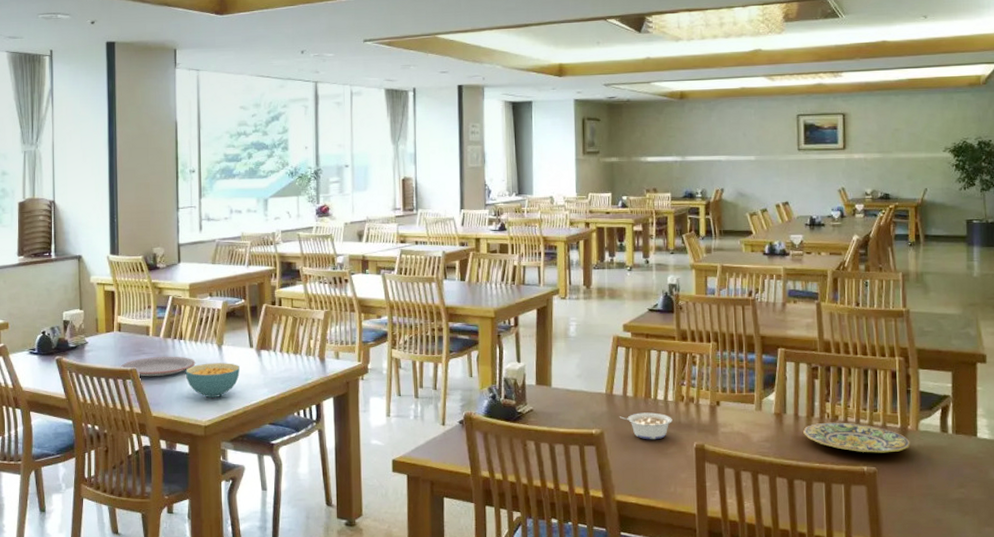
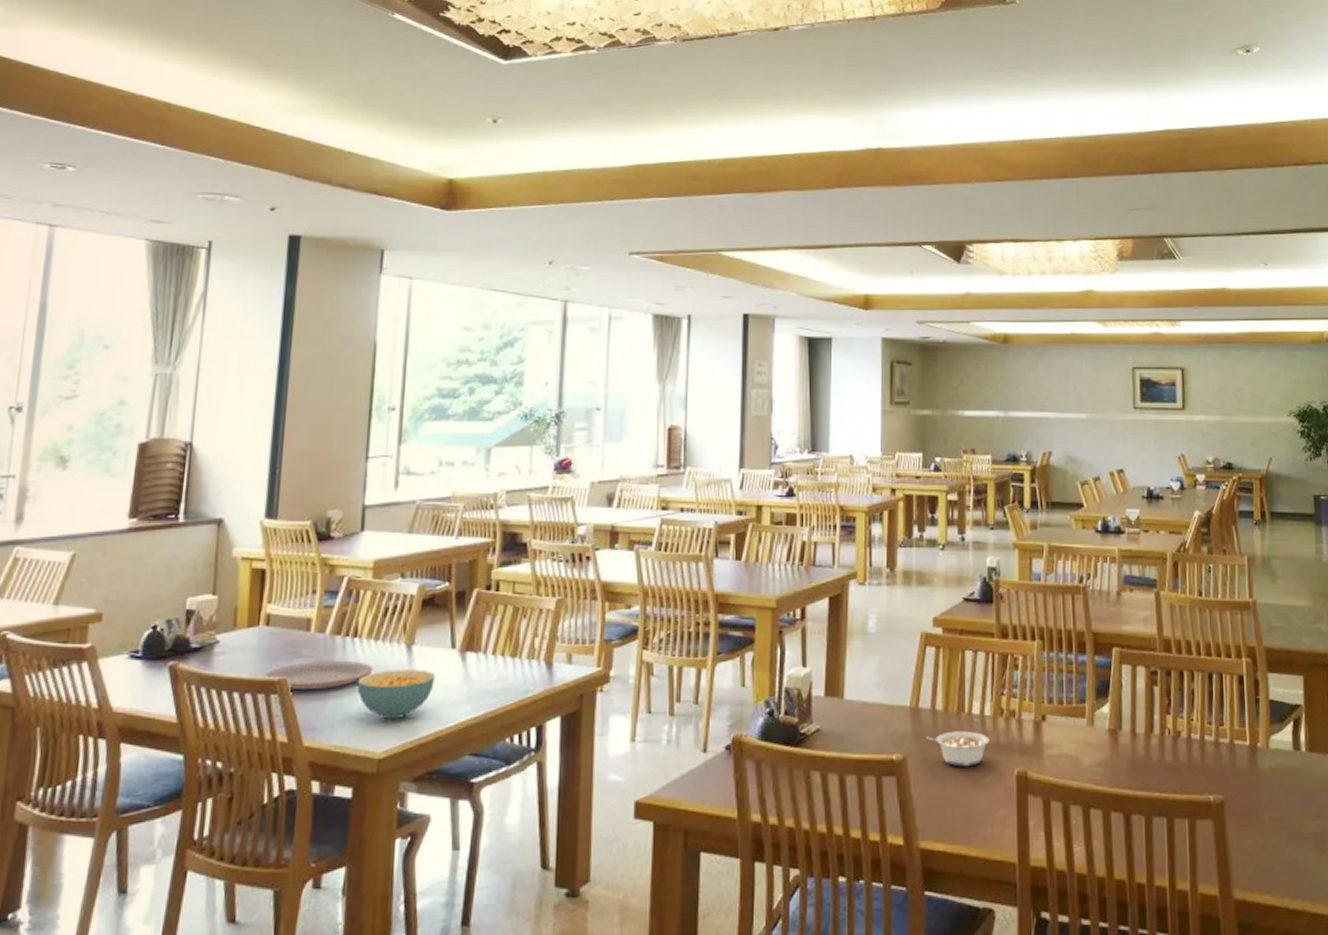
plate: present [803,422,910,453] -> none [1141,739,1261,778]

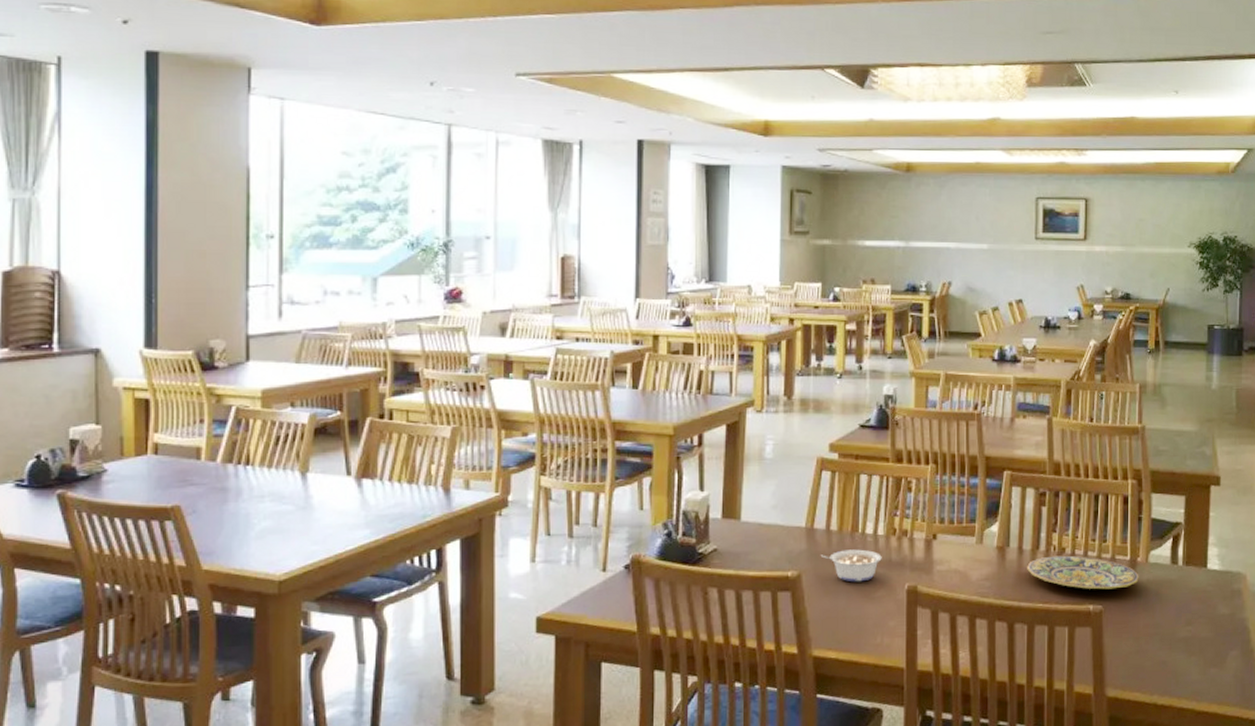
plate: present [263,660,373,691] -> none [156,487,268,517]
cereal bowl: present [357,669,435,719] -> none [252,496,331,543]
plate: none [1141,739,1261,778] -> present [1027,555,1139,590]

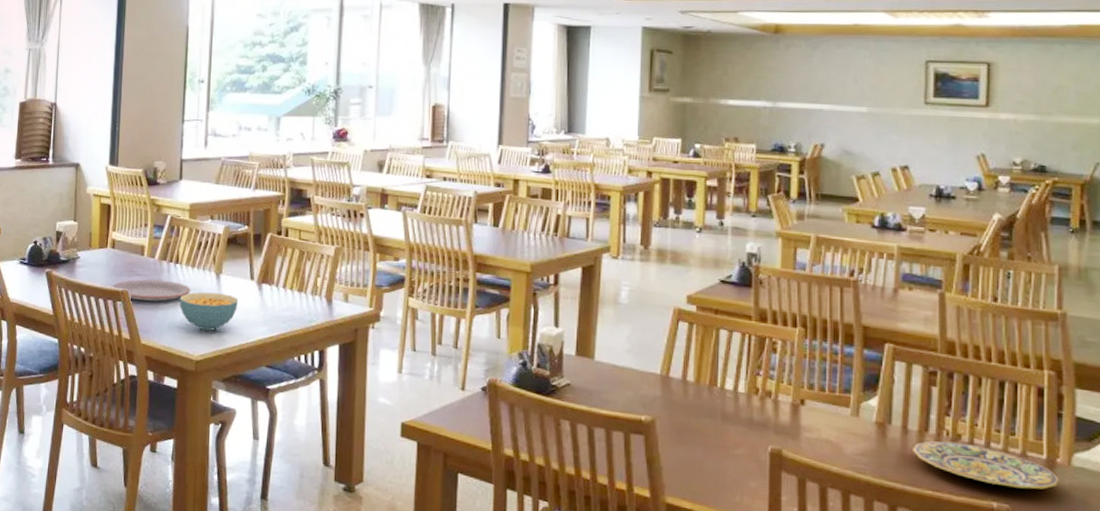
plate: none [156,487,268,517] -> present [111,279,191,302]
cereal bowl: none [252,496,331,543] -> present [179,292,238,331]
legume: present [820,549,882,582] -> none [675,402,743,437]

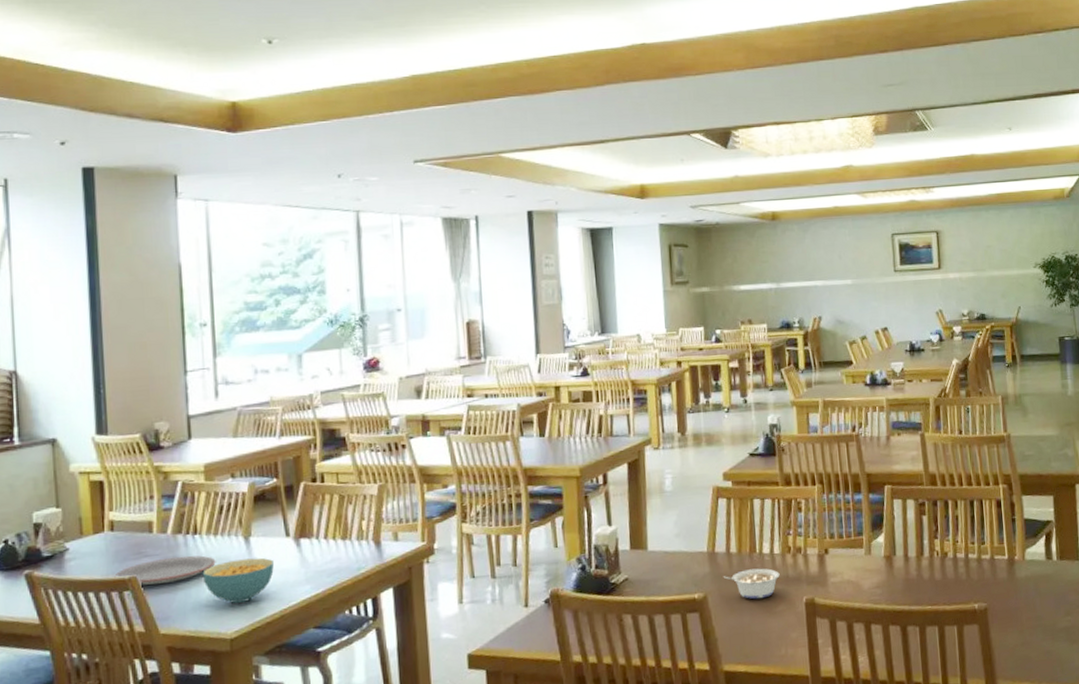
legume: none [675,402,743,437] -> present [723,568,780,599]
plate: present [913,441,1059,490] -> none [914,558,1018,589]

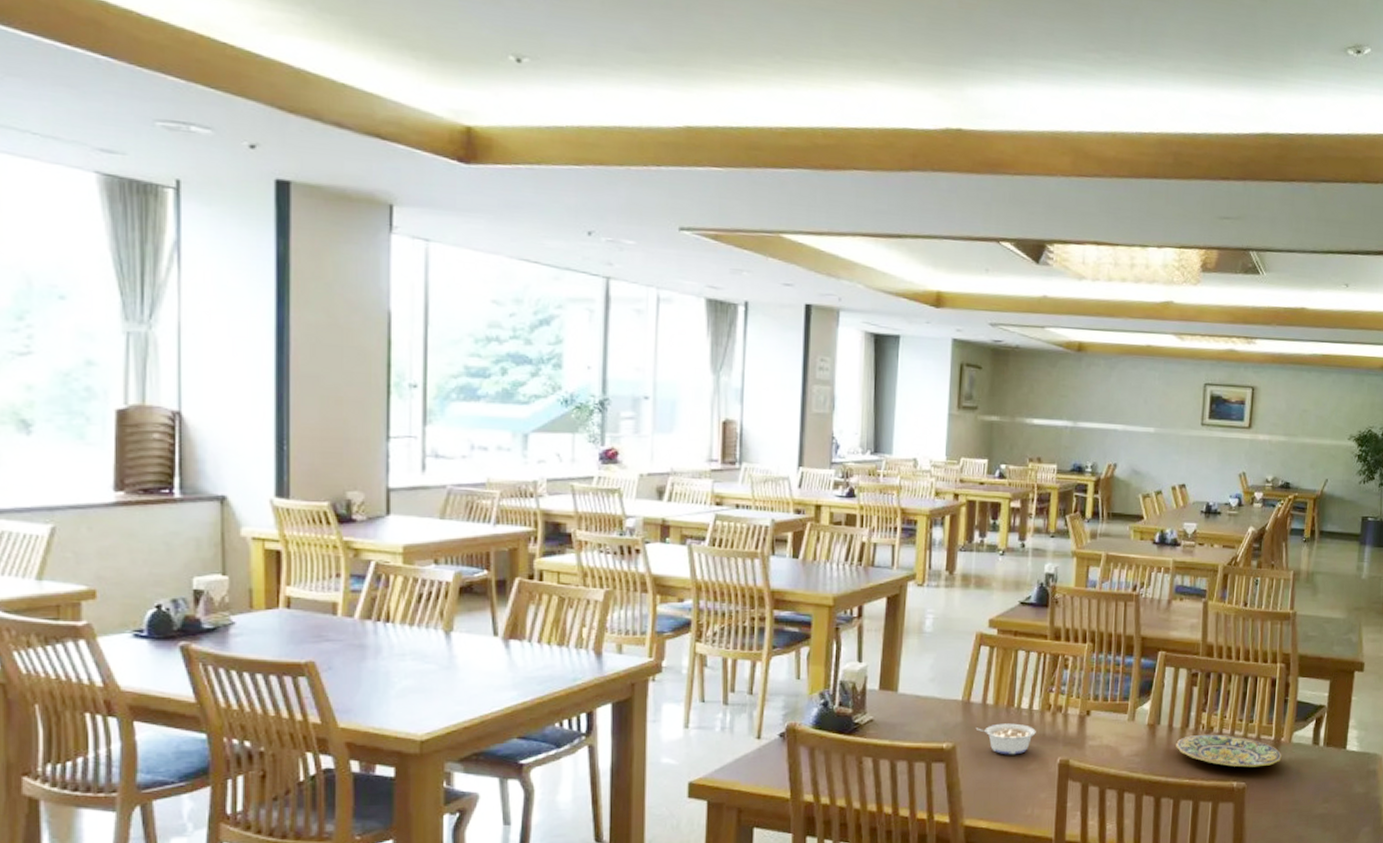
plate: present [114,555,216,586] -> none [288,644,410,674]
cereal bowl: present [202,557,274,604] -> none [393,655,477,702]
plate: none [914,558,1018,589] -> present [1176,734,1282,767]

